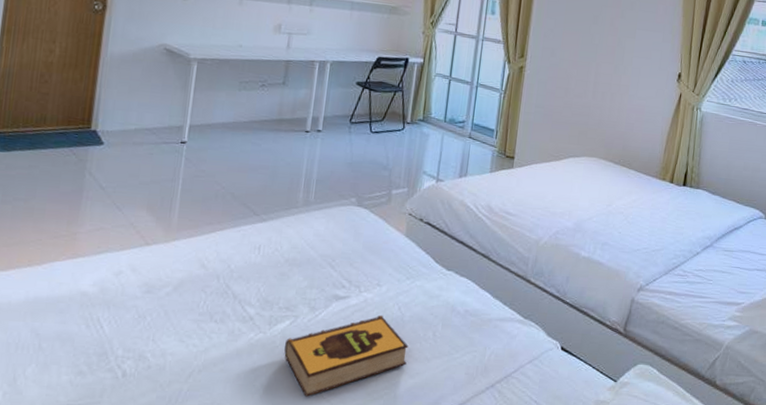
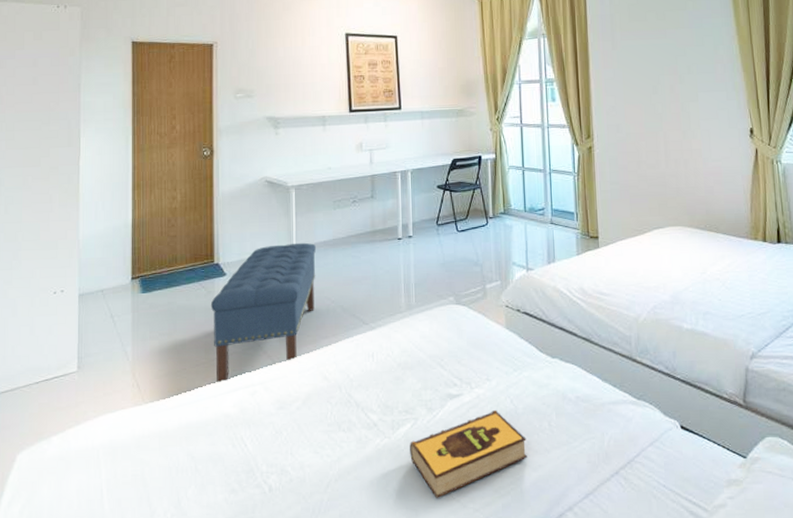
bench: none [77,119,212,259] -> present [210,242,316,383]

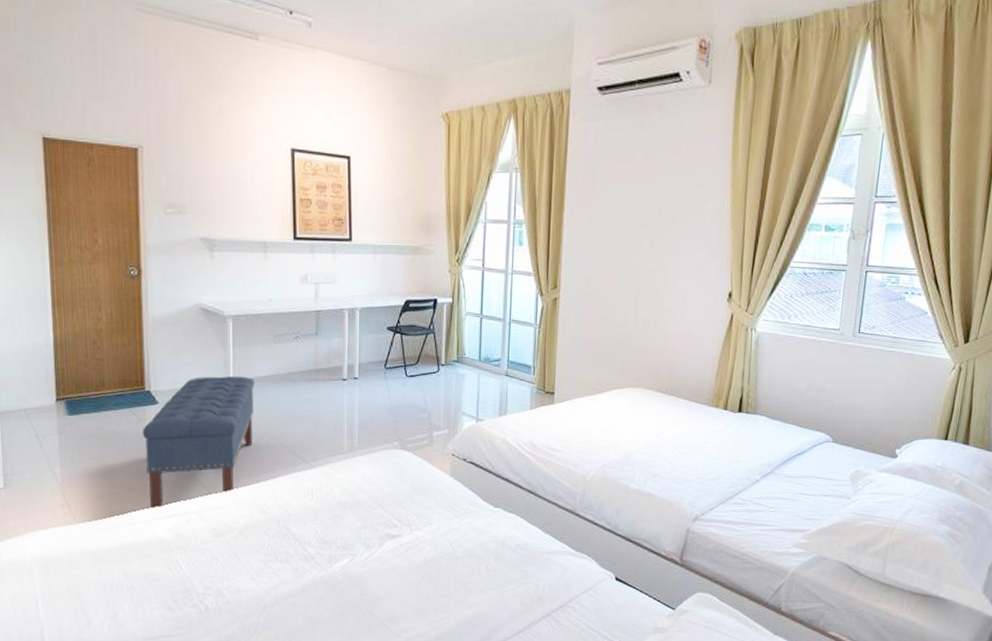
hardback book: present [409,409,527,498] -> none [345,551,463,627]

